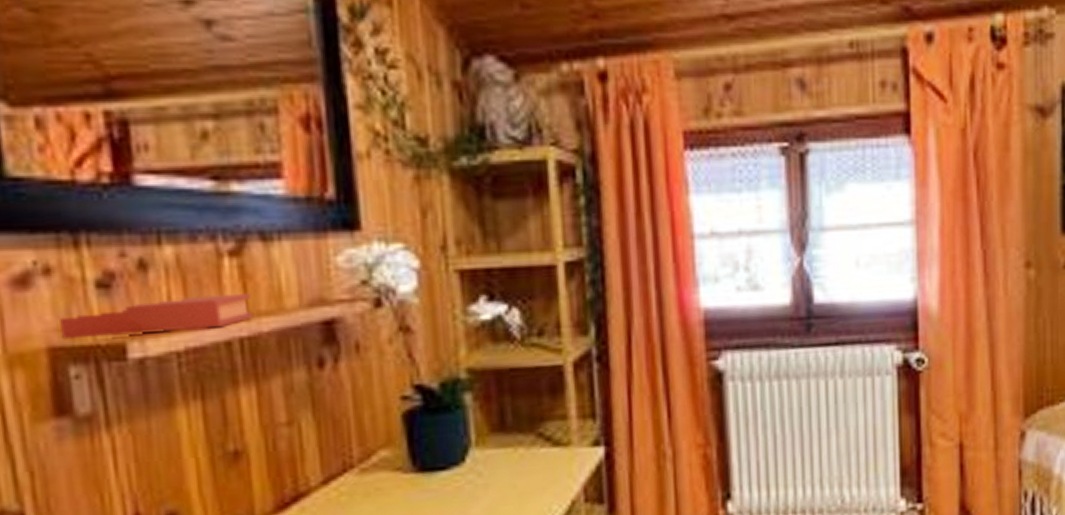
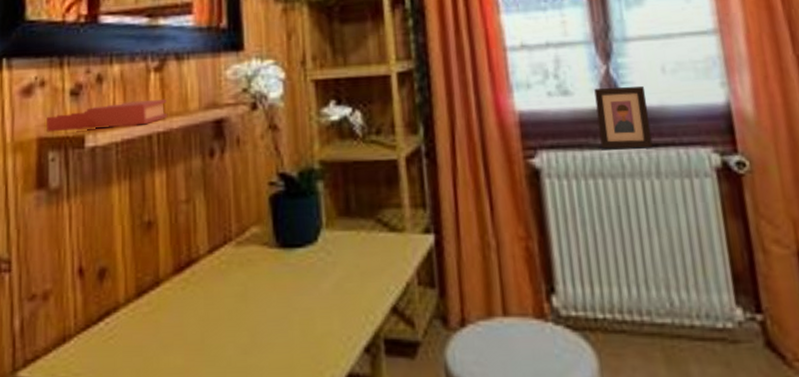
picture frame: none [786,281,840,348] -> present [594,86,653,149]

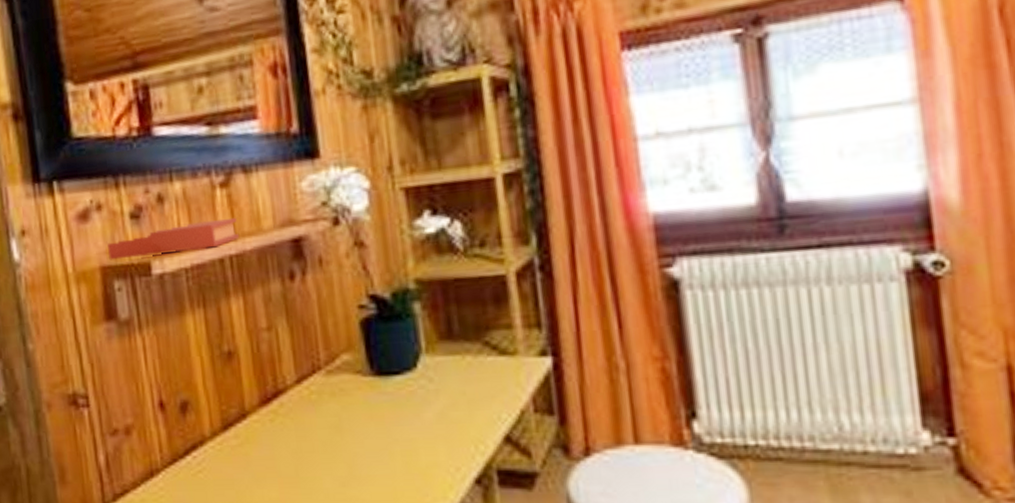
picture frame: present [594,86,653,149] -> none [749,175,824,253]

